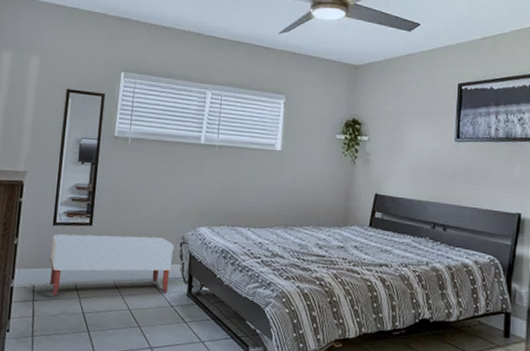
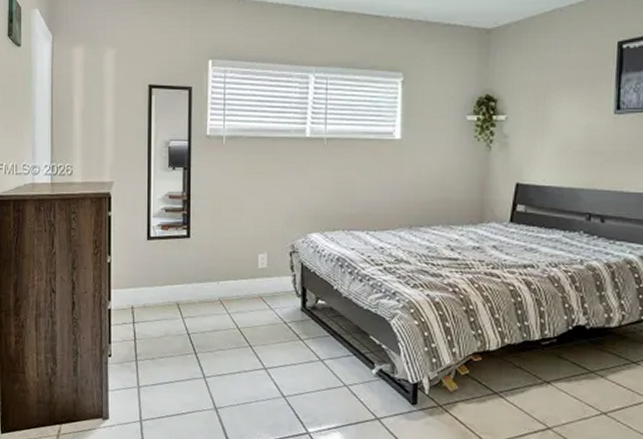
bench: present [50,234,174,296] -> none [147,247,283,317]

